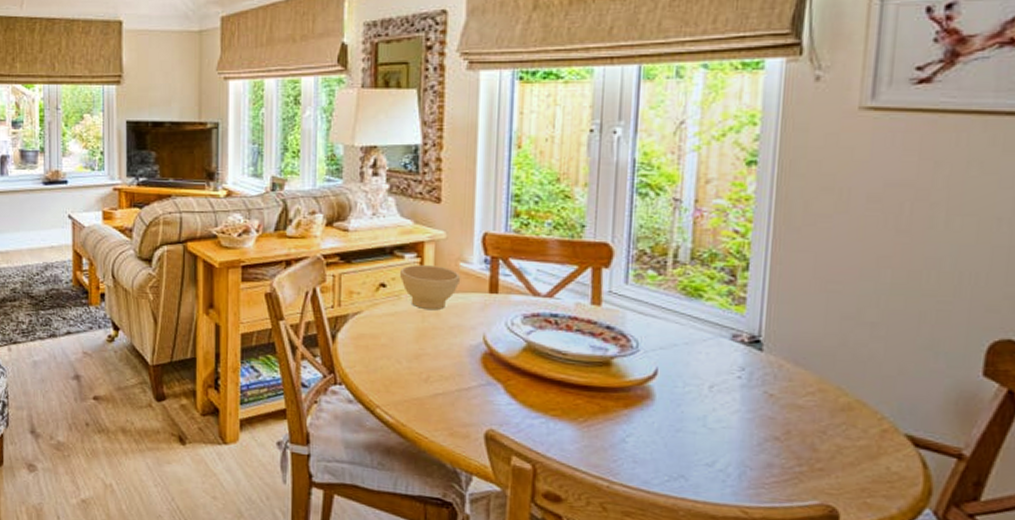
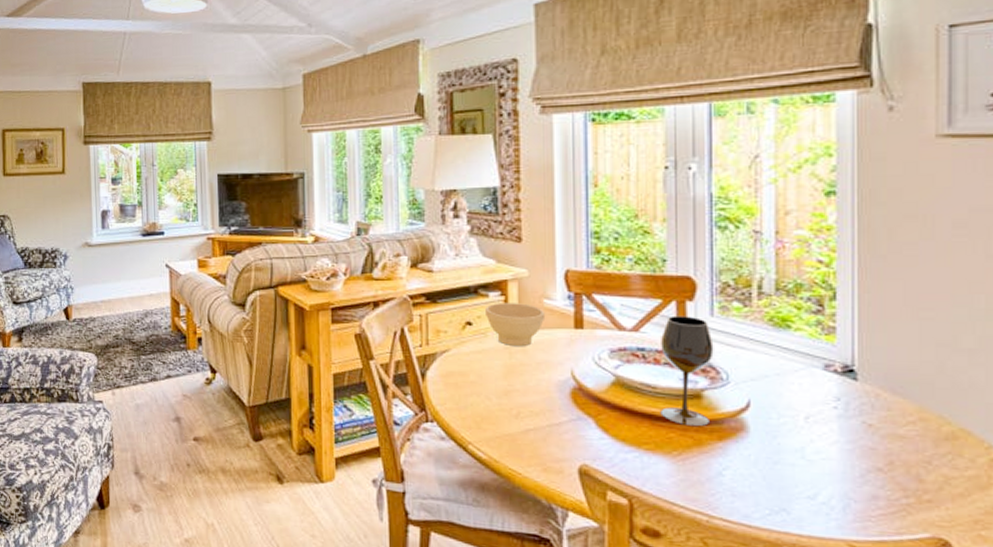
wineglass: none [569,282,626,395] -> present [660,315,714,427]

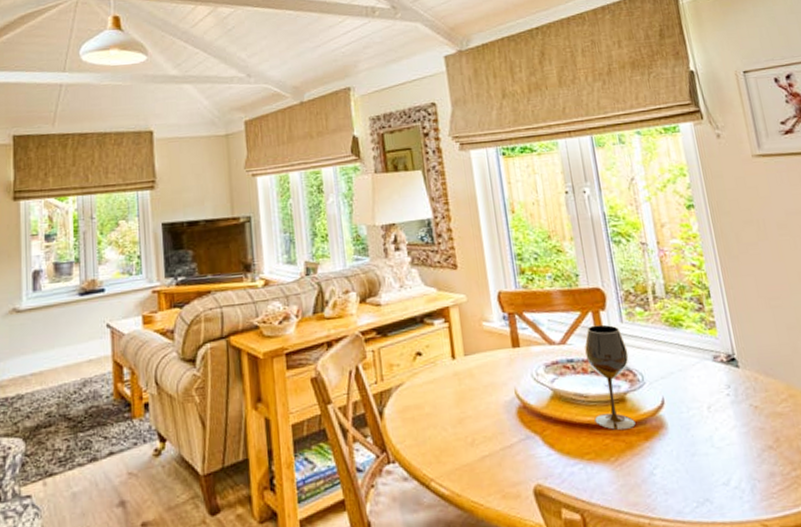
bowl: present [486,303,546,347] -> none [432,328,487,373]

